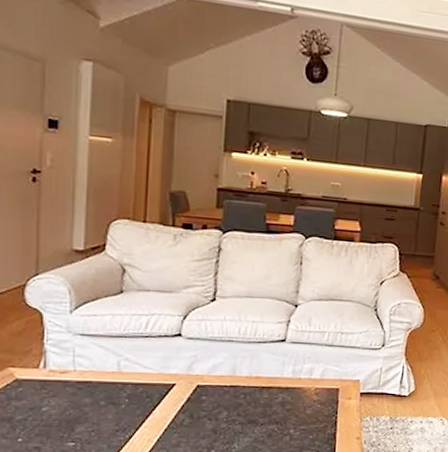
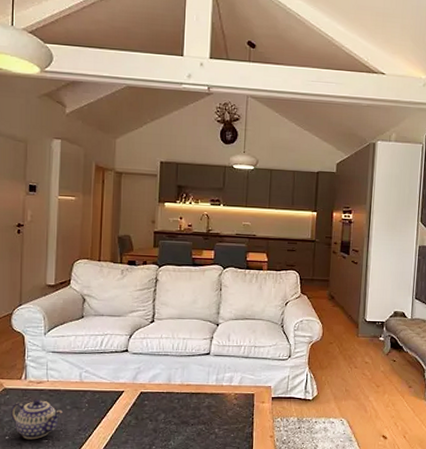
teapot: none [25,392,95,443] -> present [11,399,63,440]

